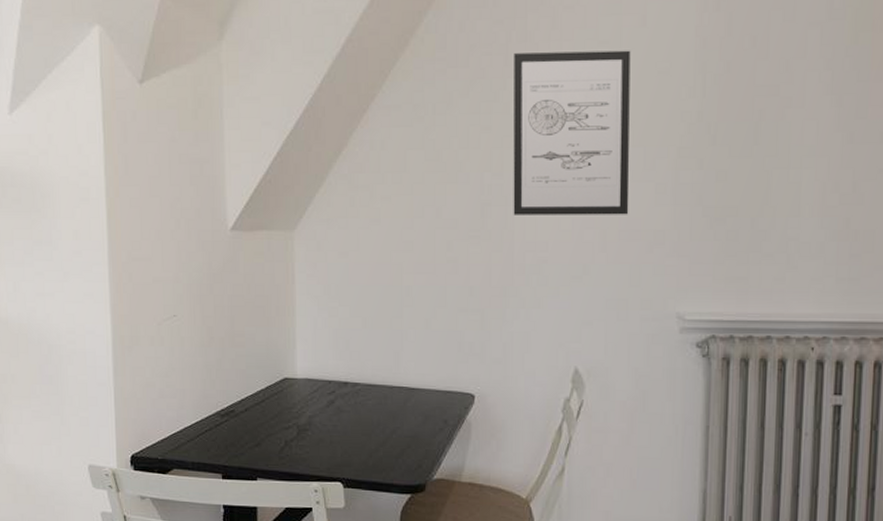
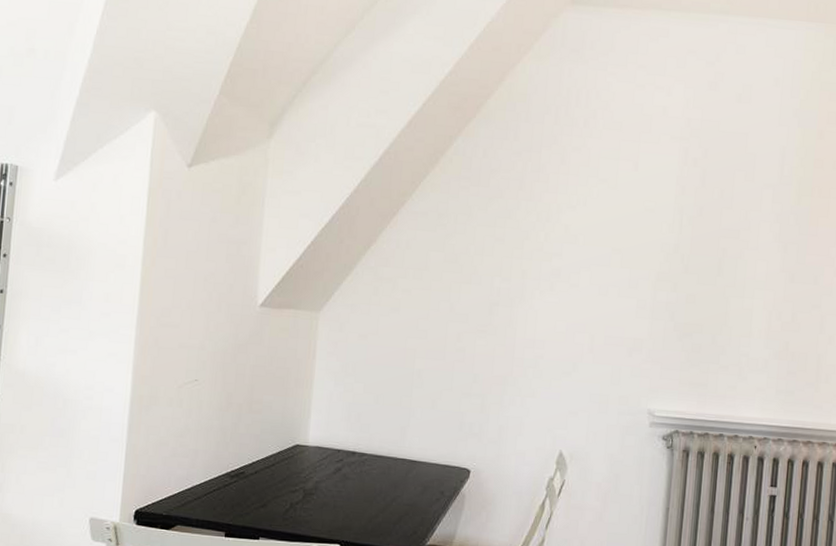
wall art: present [513,50,631,215] -> none [517,180,624,324]

